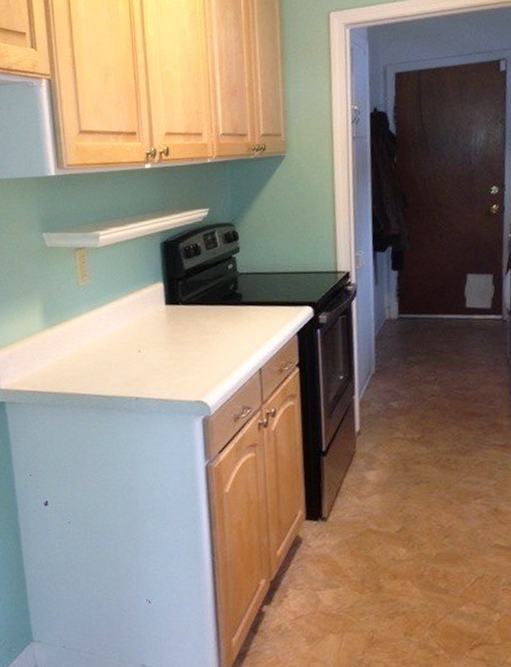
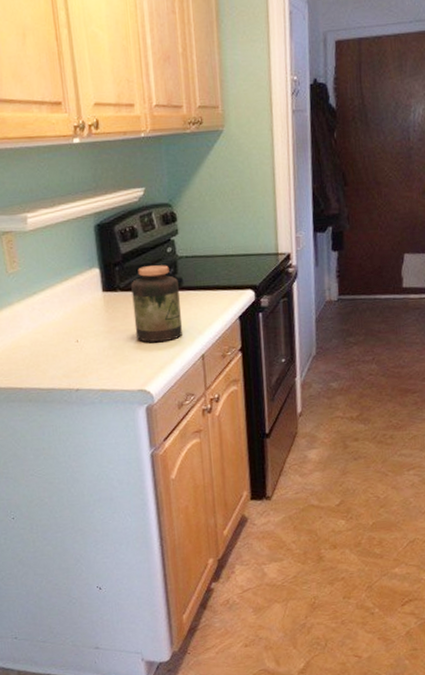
jar: none [193,281,240,355] -> present [131,265,182,343]

